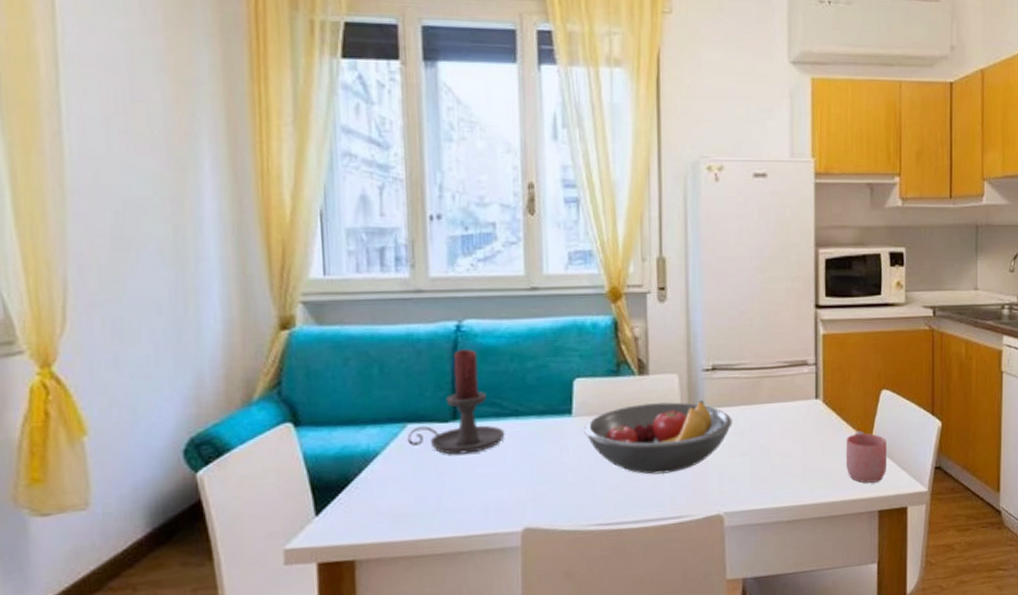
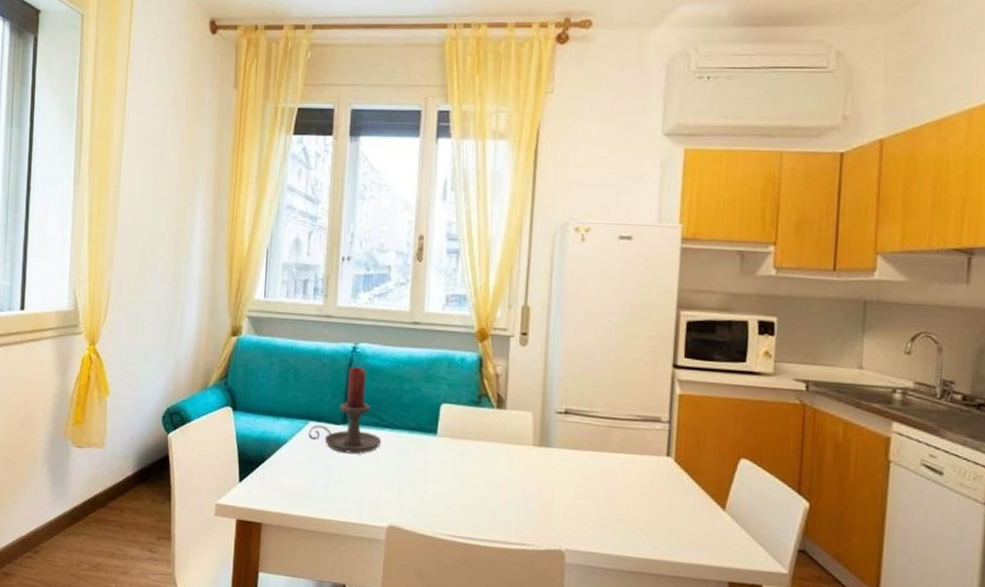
fruit bowl: present [584,400,732,475] -> none [446,434,581,502]
mug: present [845,430,888,483] -> none [694,496,743,552]

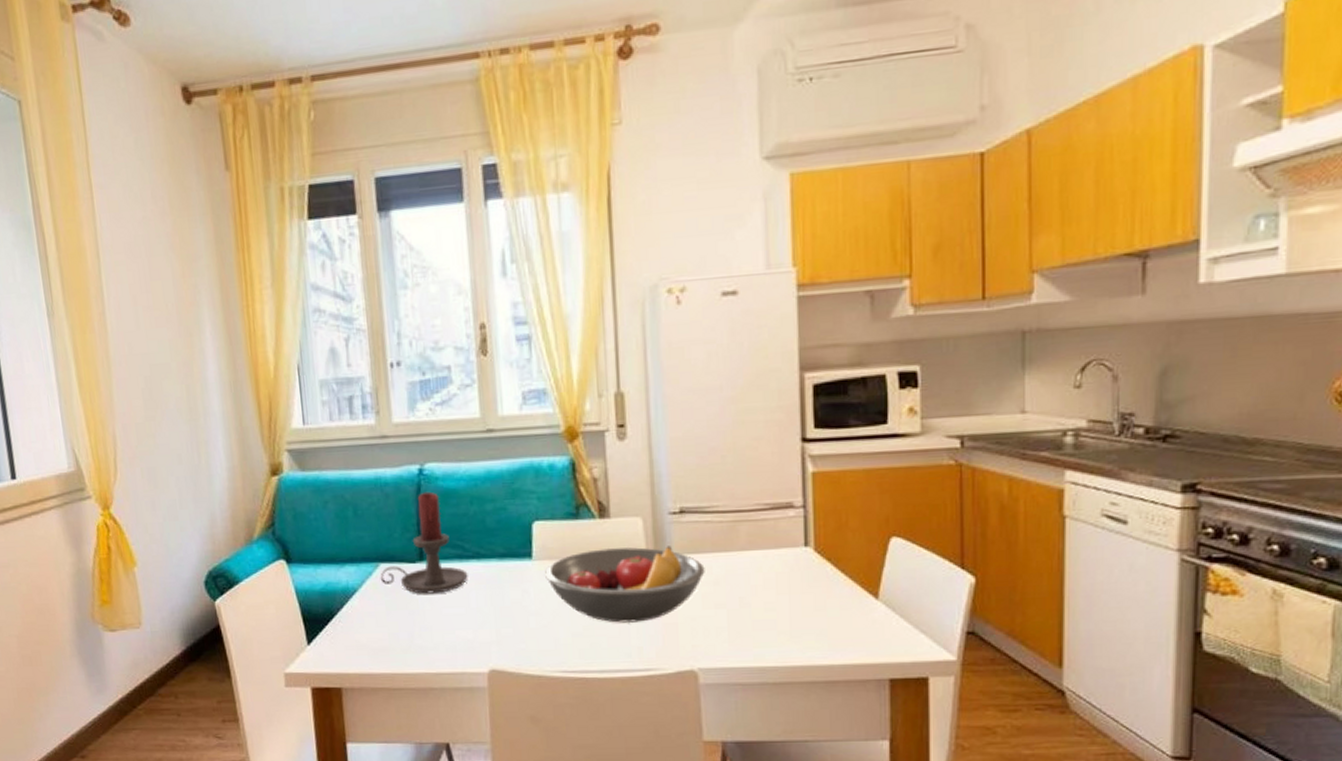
fruit bowl: none [446,434,581,502] -> present [545,546,705,623]

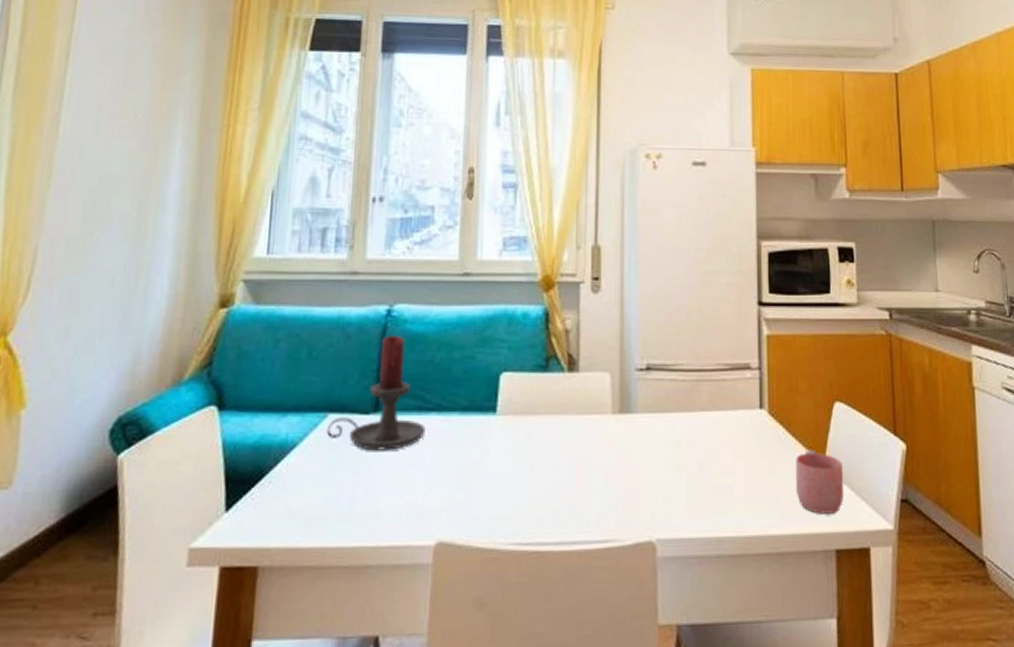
fruit bowl: present [545,546,705,623] -> none [508,404,668,487]
mug: none [844,584,901,646] -> present [795,449,844,514]

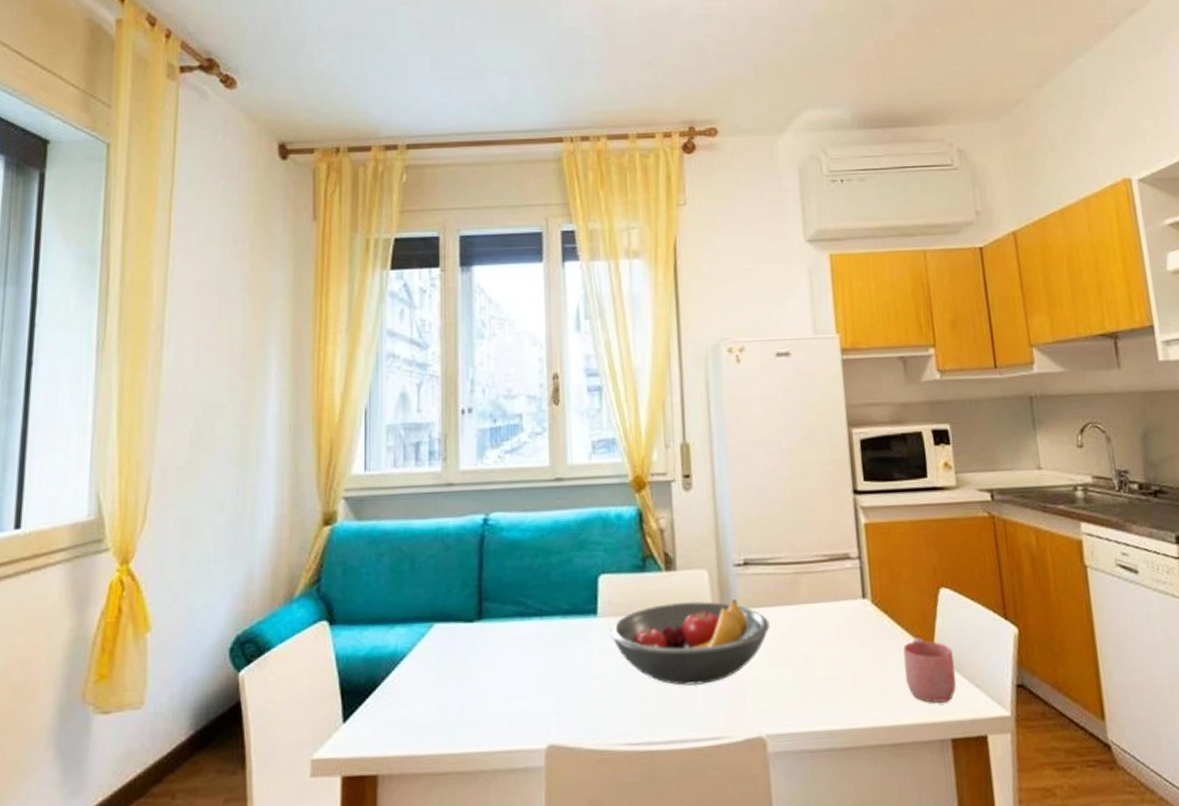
candle holder: present [326,335,426,451] -> none [433,543,529,658]
fruit bowl: none [508,404,668,487] -> present [610,599,770,686]

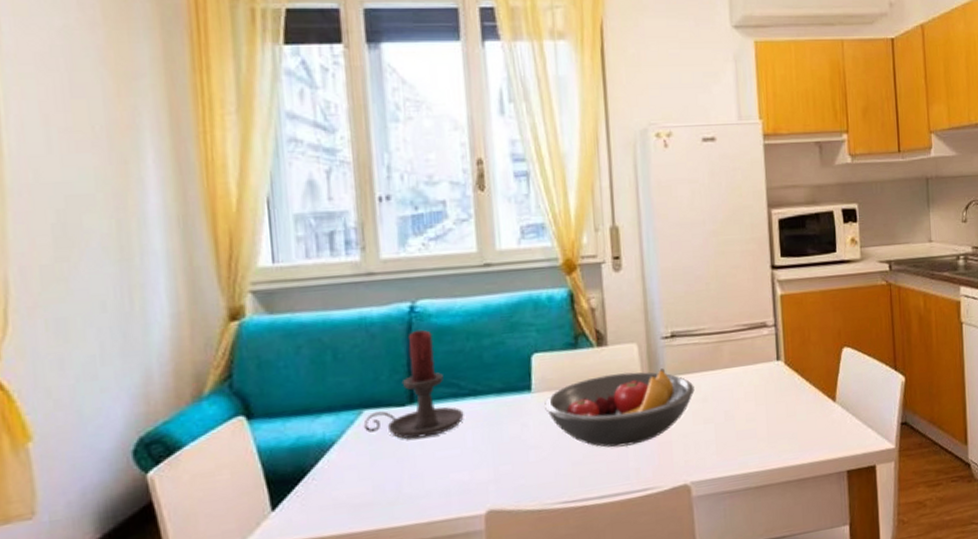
candle holder: none [433,543,529,658] -> present [363,329,464,439]
mug: present [903,637,956,703] -> none [810,390,853,444]

